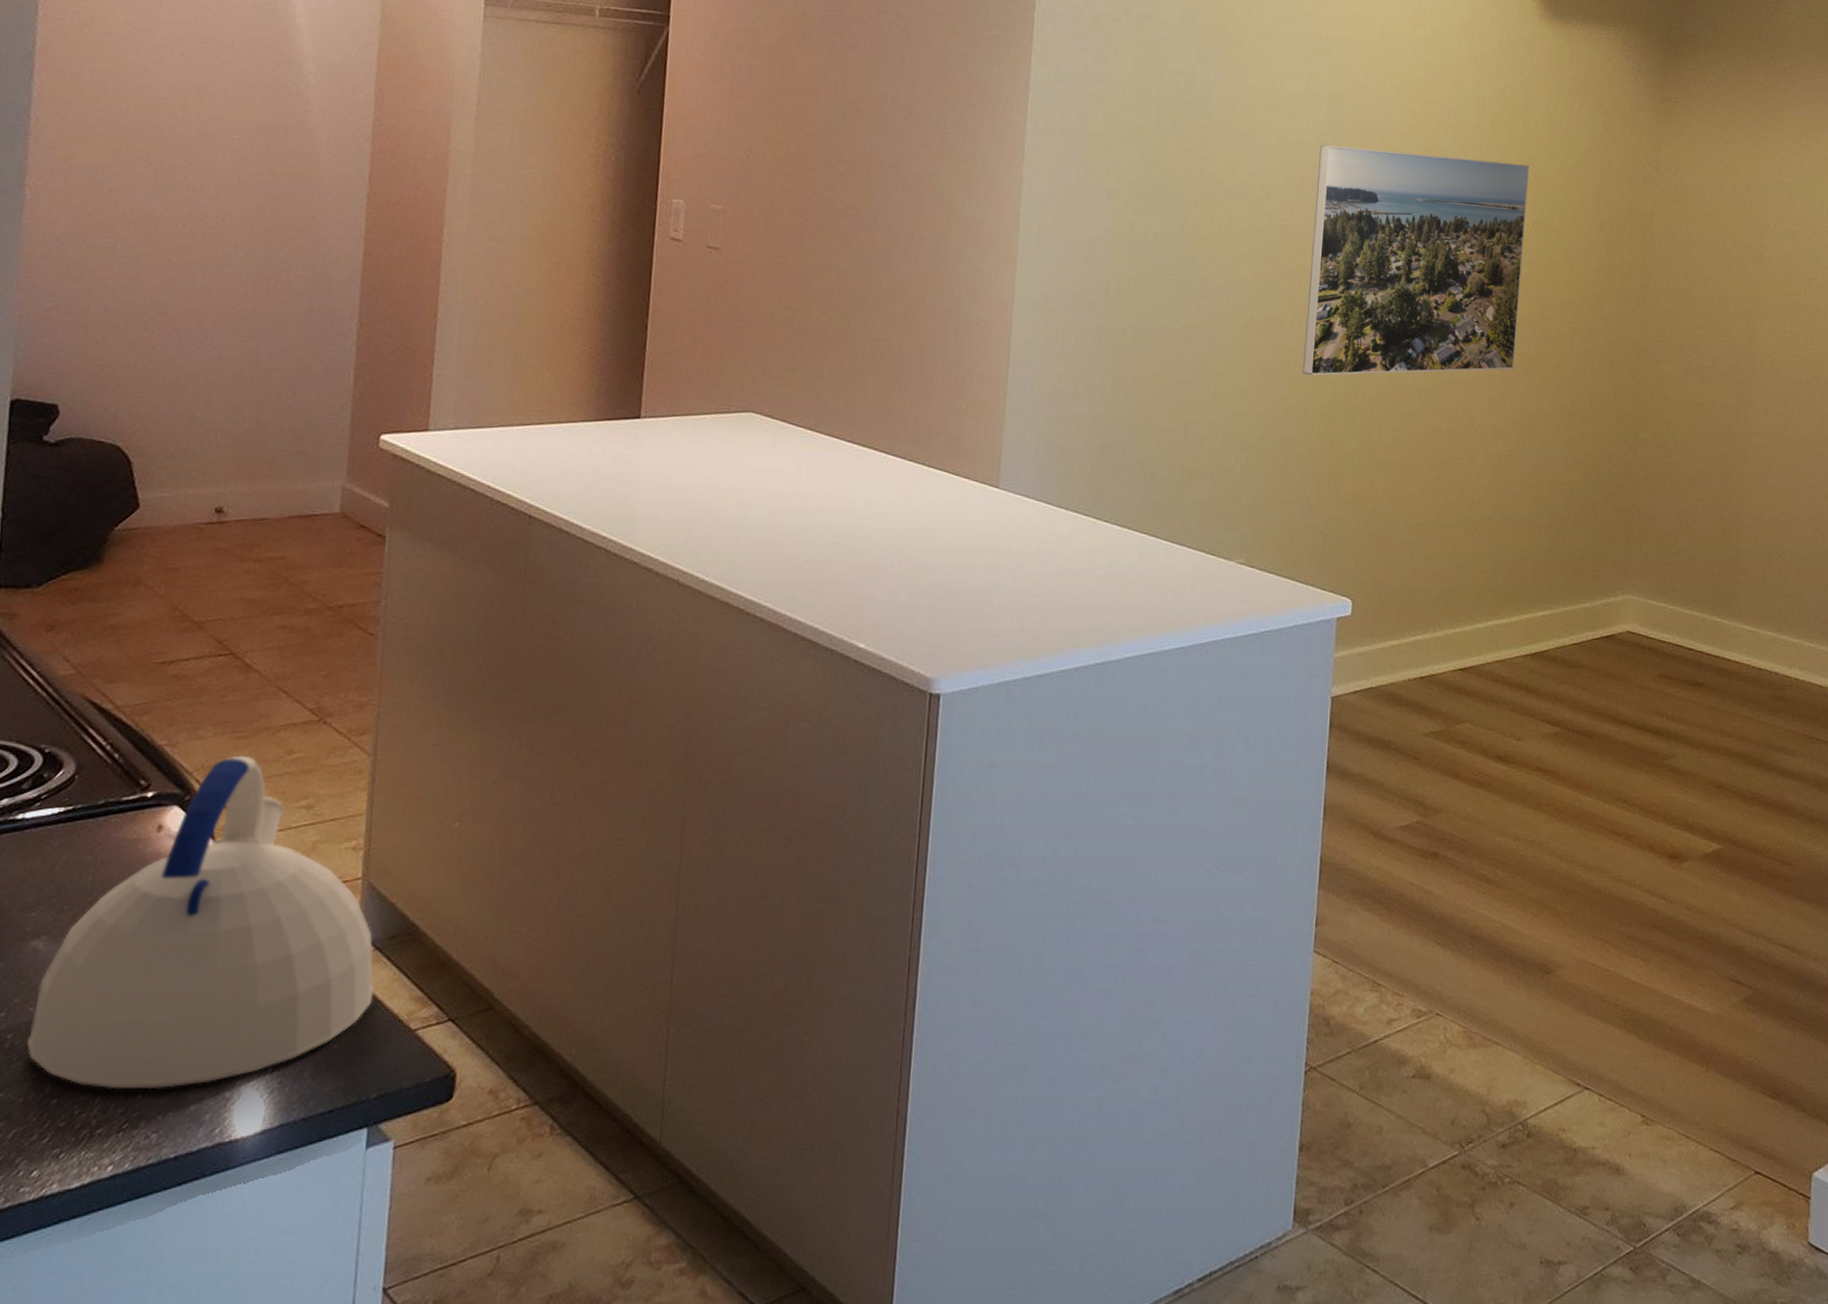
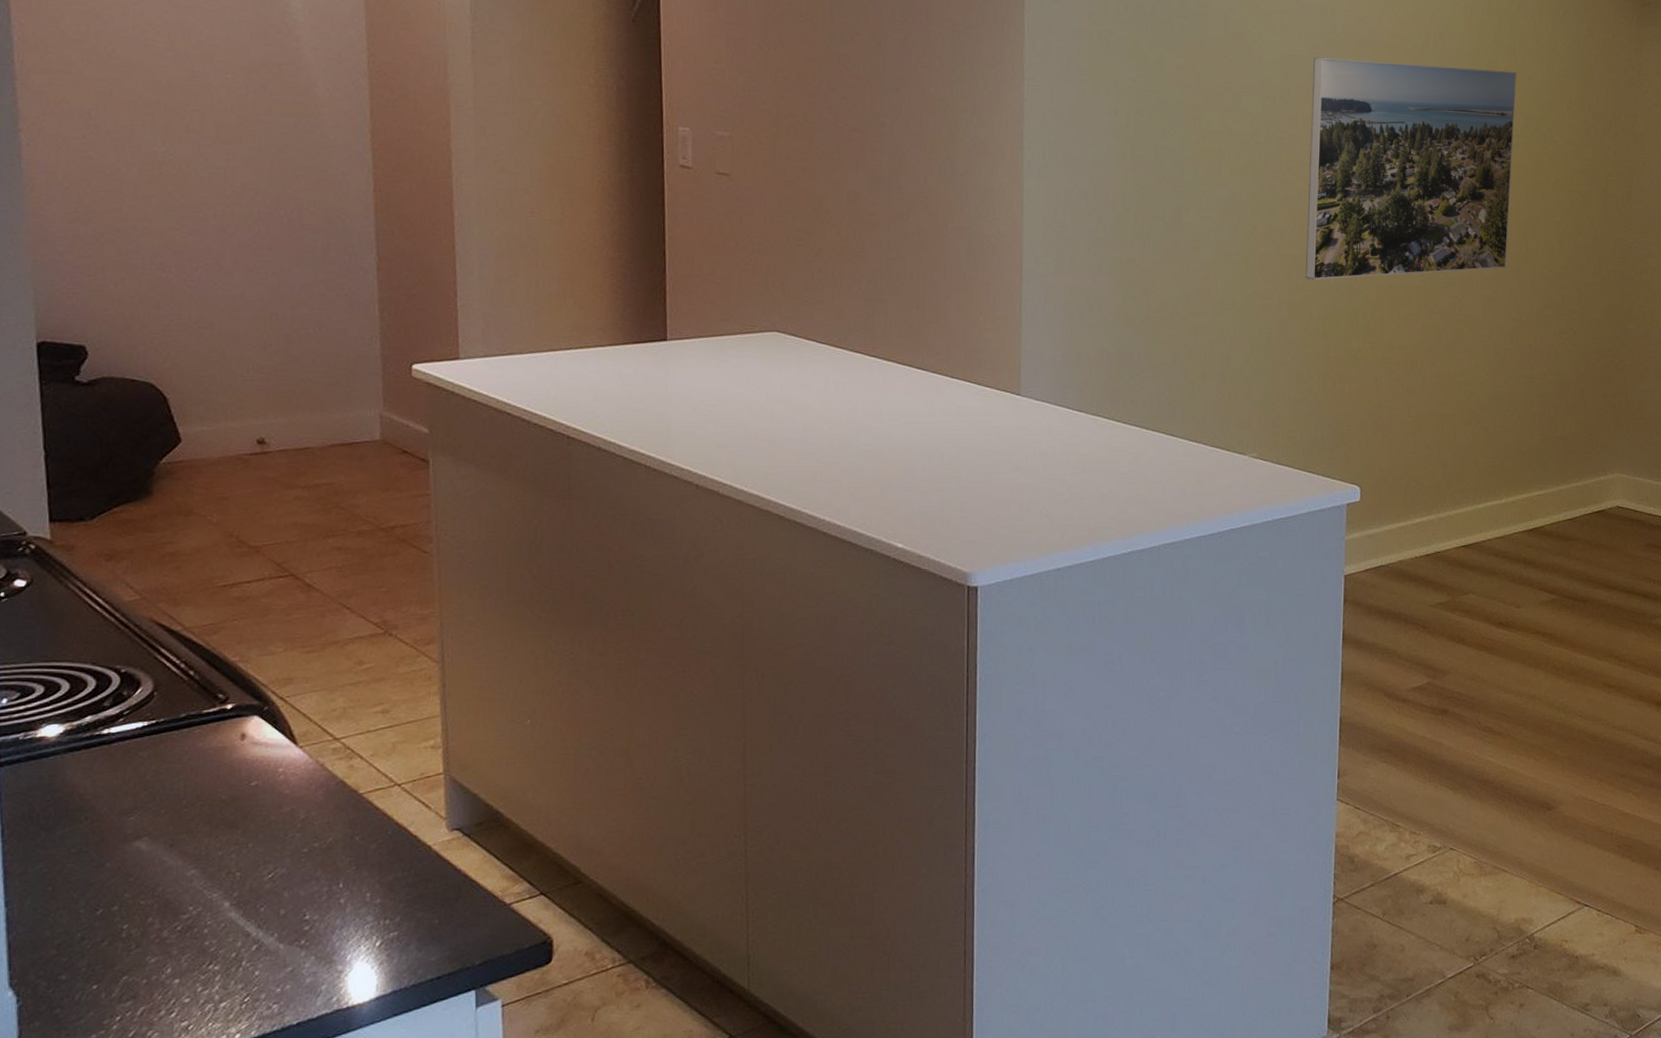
kettle: present [26,755,375,1090] -> none [142,668,467,969]

